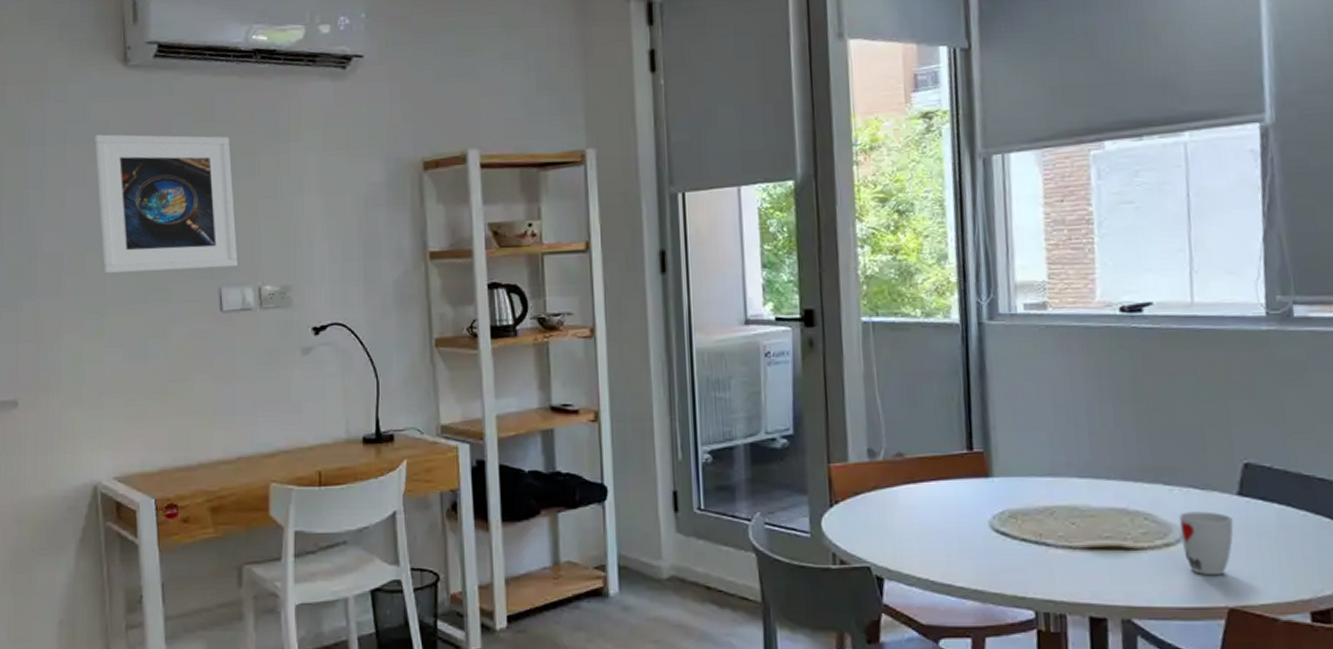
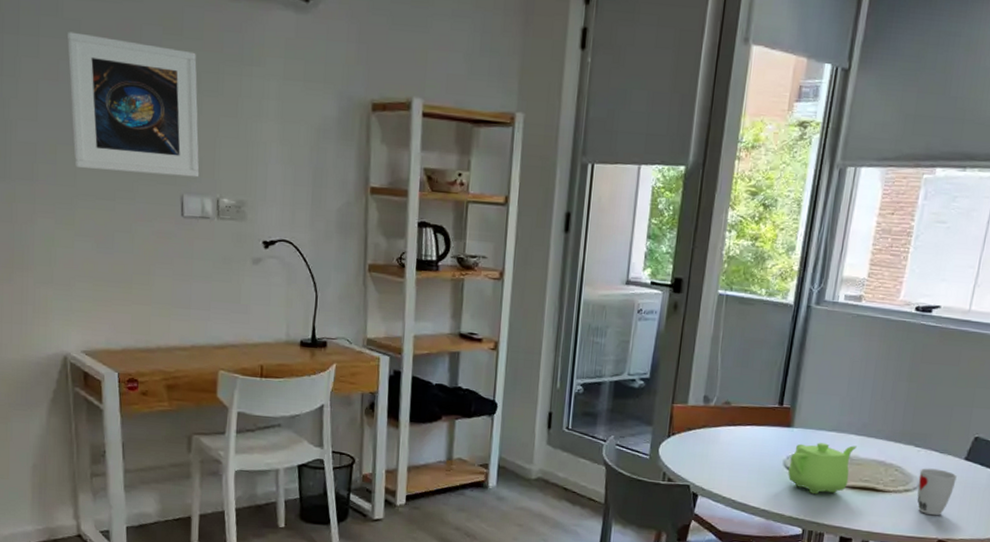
teapot: none [997,492,1084,563] -> present [788,442,857,495]

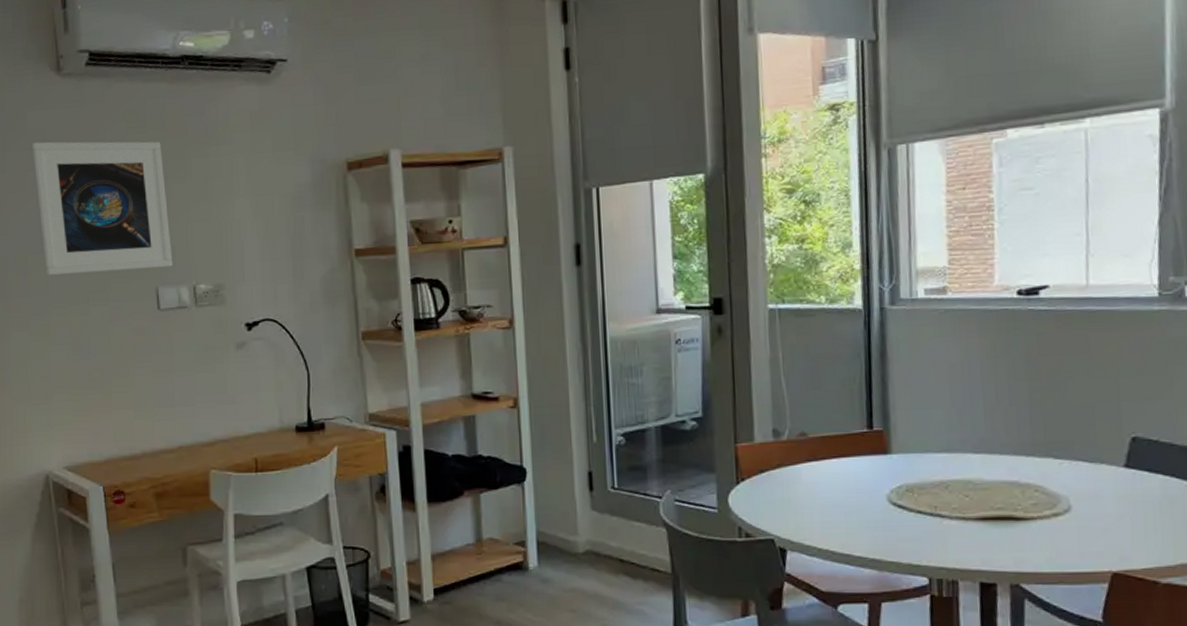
teapot: present [788,442,857,495] -> none [895,467,978,533]
cup: present [917,468,957,516] -> none [1067,483,1120,543]

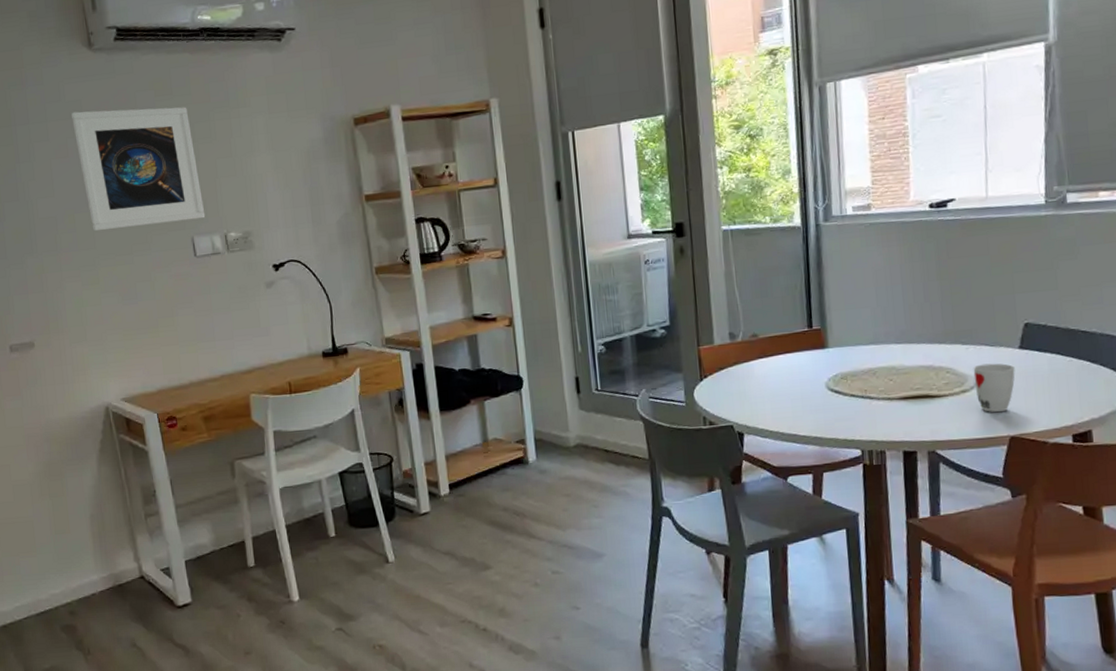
cup: none [1067,483,1120,543] -> present [973,363,1015,413]

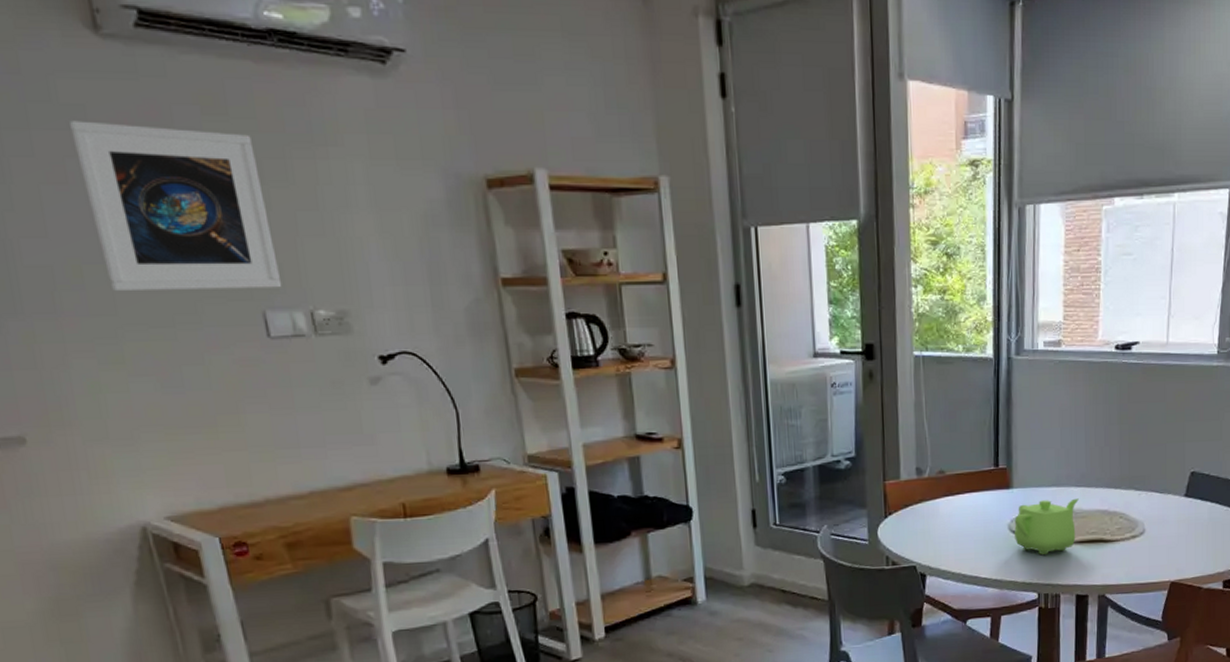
teapot: none [832,355,900,412] -> present [1014,498,1079,555]
cup: present [973,363,1015,413] -> none [1143,510,1180,559]

